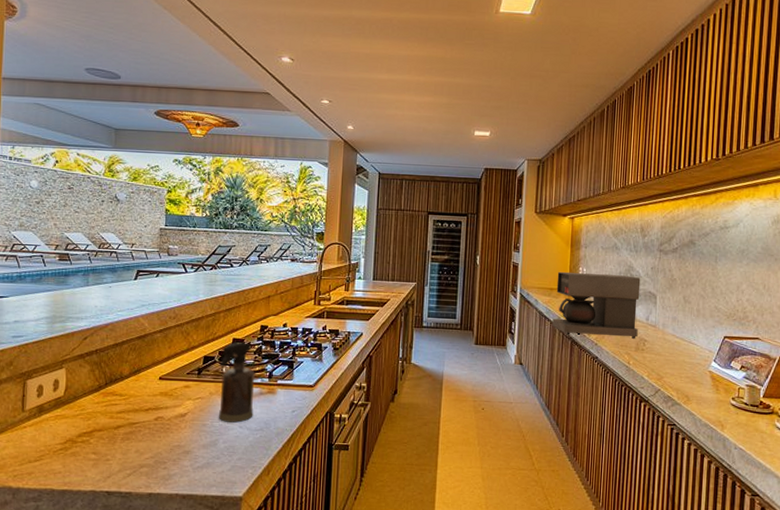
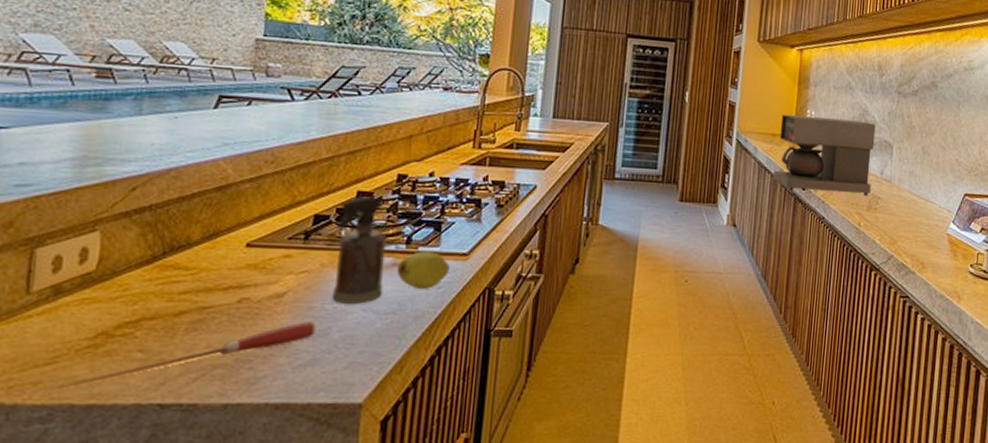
kitchen knife: none [37,435,208,479] -> present [47,322,317,390]
fruit: none [262,383,300,412] -> present [396,251,450,289]

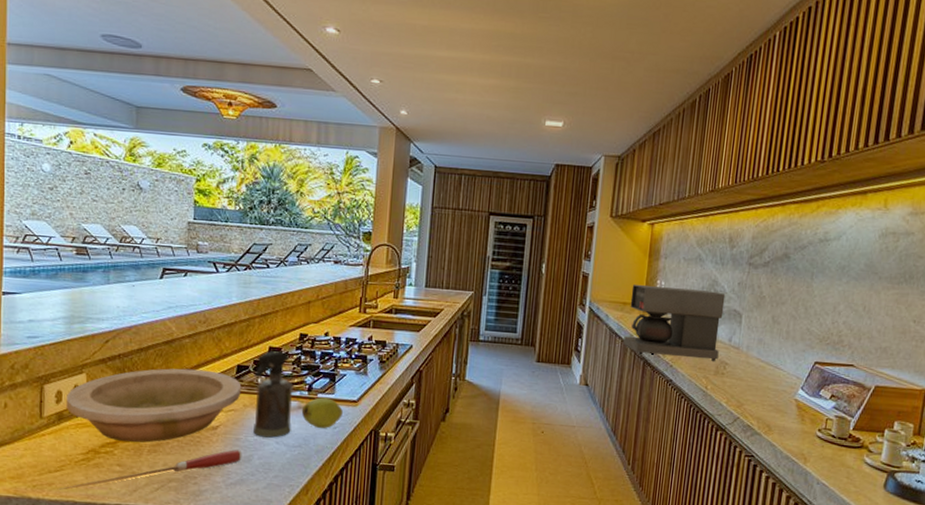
bowl: none [67,221,319,320] -> present [66,368,242,443]

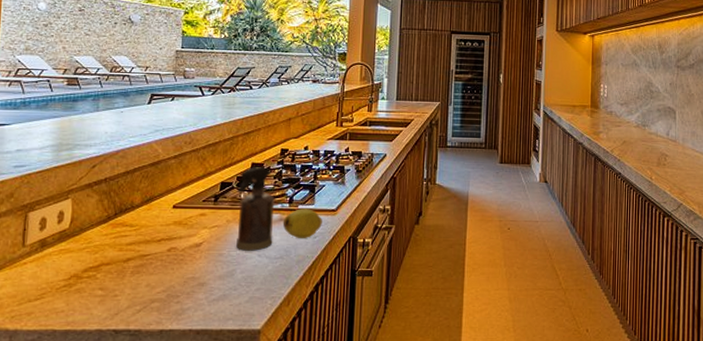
kitchen knife: present [58,450,242,490] -> none [37,265,225,319]
bowl: present [66,368,242,443] -> none [50,188,225,265]
coffee maker: present [623,284,726,361] -> none [576,88,660,154]

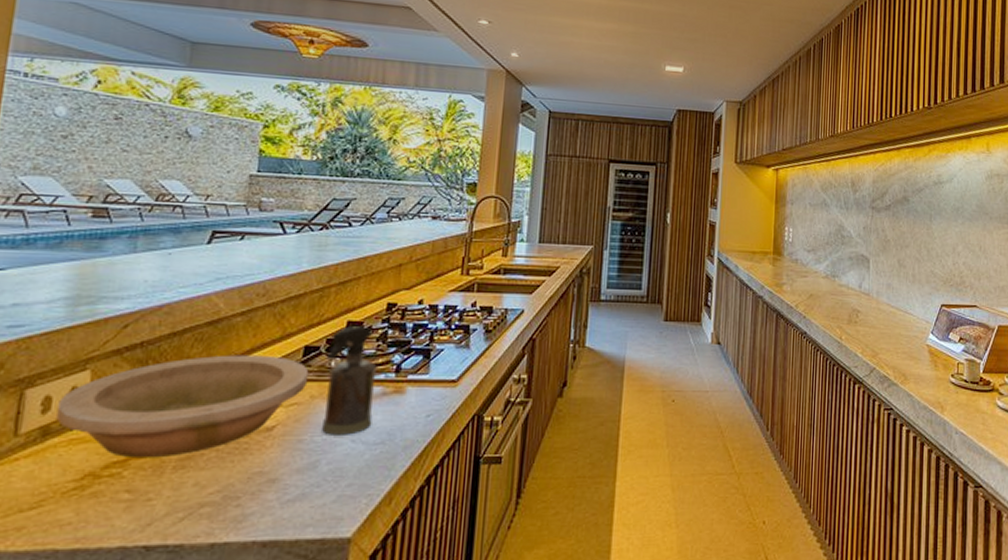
bowl: none [50,188,225,265] -> present [56,355,309,459]
fruit: present [282,209,322,238] -> none [386,379,439,417]

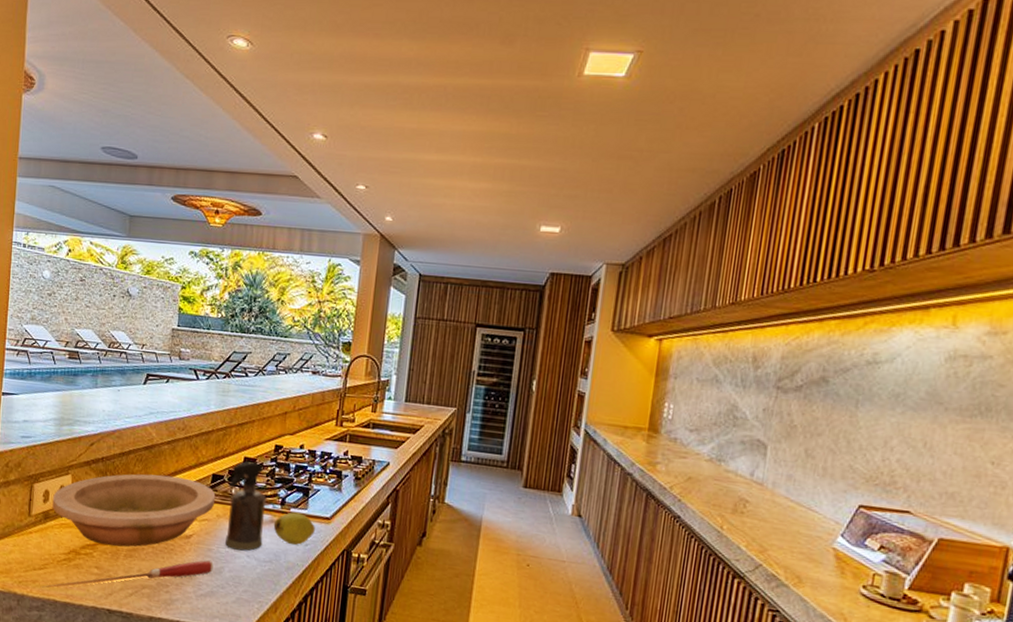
kitchen knife: none [31,455,306,536] -> present [41,560,214,588]
fruit: none [386,379,439,417] -> present [273,512,315,545]

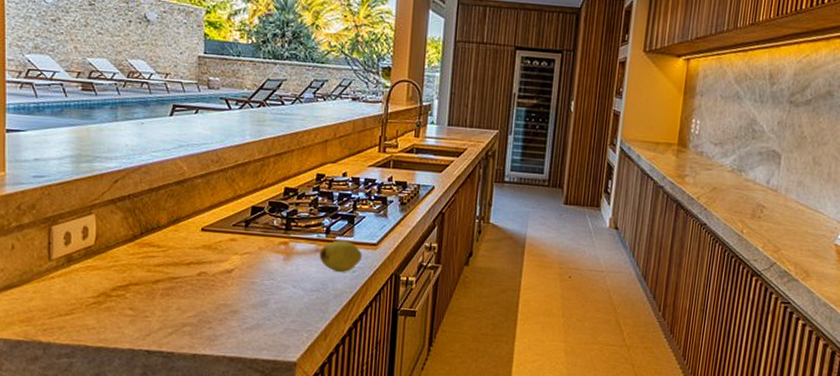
kitchen knife: present [41,560,214,588] -> none [69,293,258,334]
bowl: present [52,474,216,547] -> none [75,209,257,286]
spray bottle: present [225,461,267,551] -> none [269,192,311,282]

